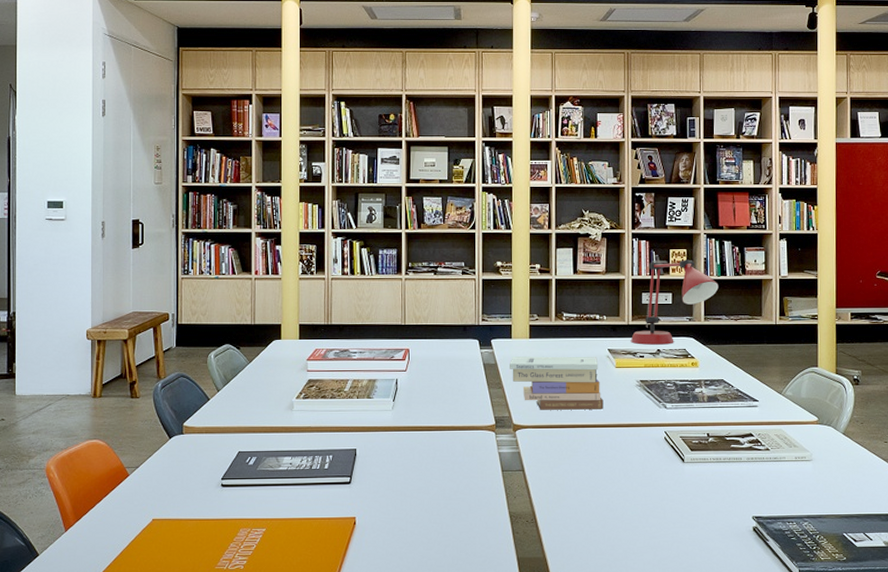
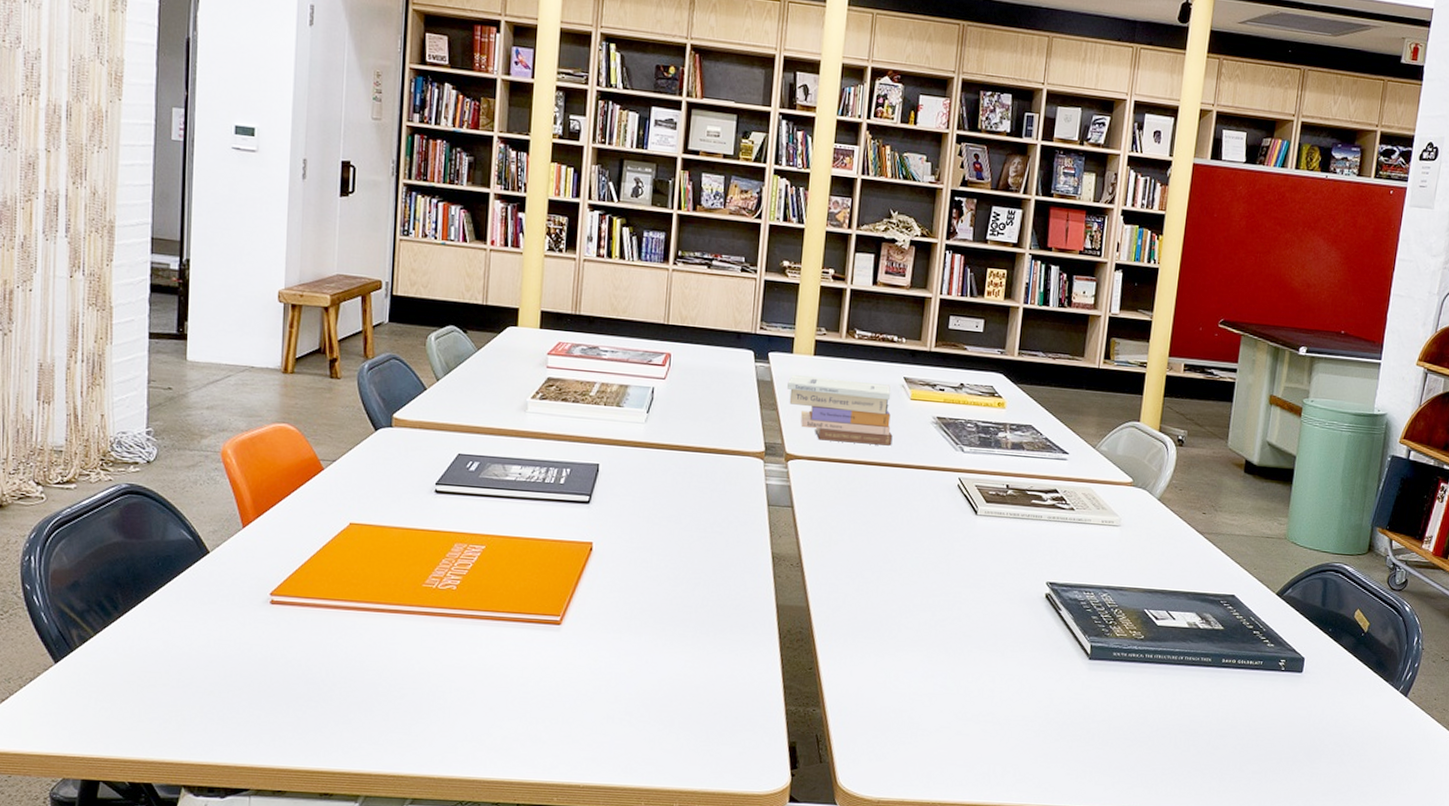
desk lamp: present [630,259,719,346] -> none [930,279,1039,379]

